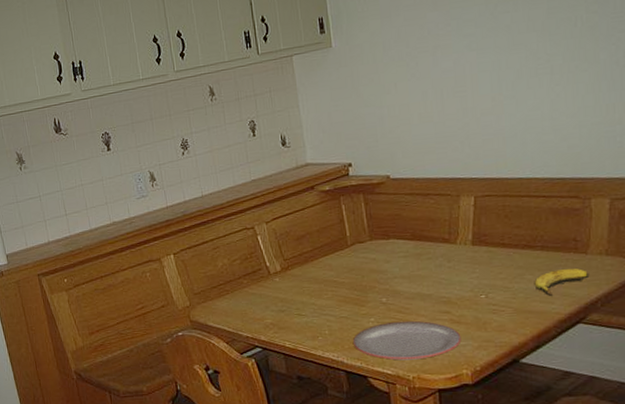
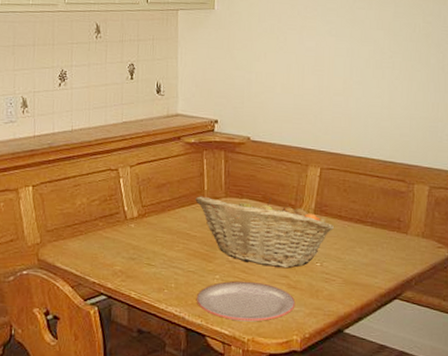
fruit basket: none [338,234,497,304] -> present [195,196,334,269]
banana: present [534,268,590,296] -> none [362,245,408,270]

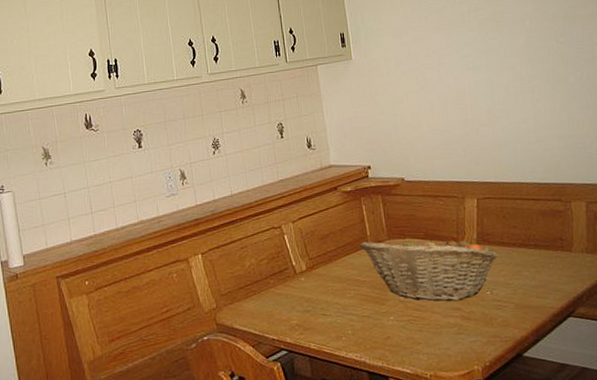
plate: present [196,280,296,322] -> none [374,318,472,359]

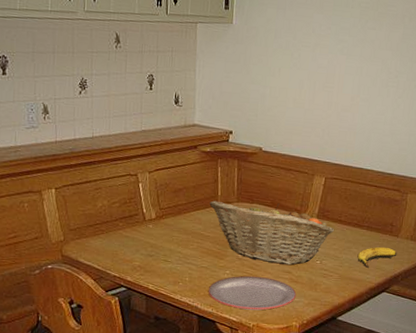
plate: none [374,318,472,359] -> present [208,275,296,311]
banana: none [530,265,575,291] -> present [357,246,397,268]

